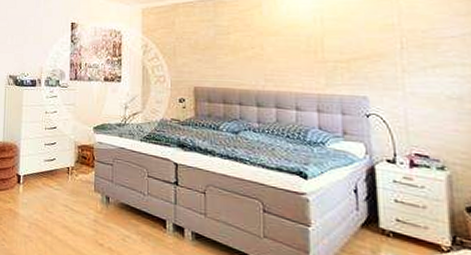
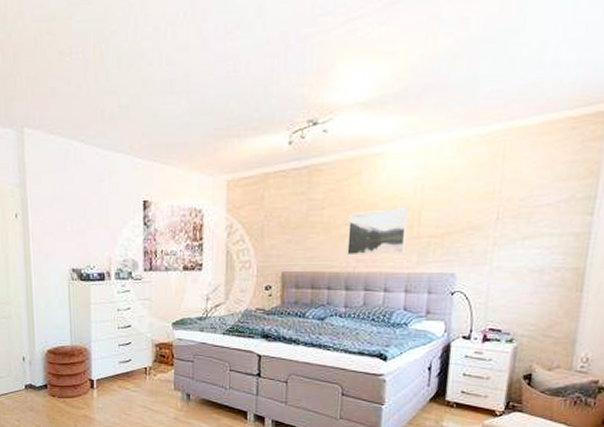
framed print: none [254,36,311,76] -> present [347,208,408,256]

